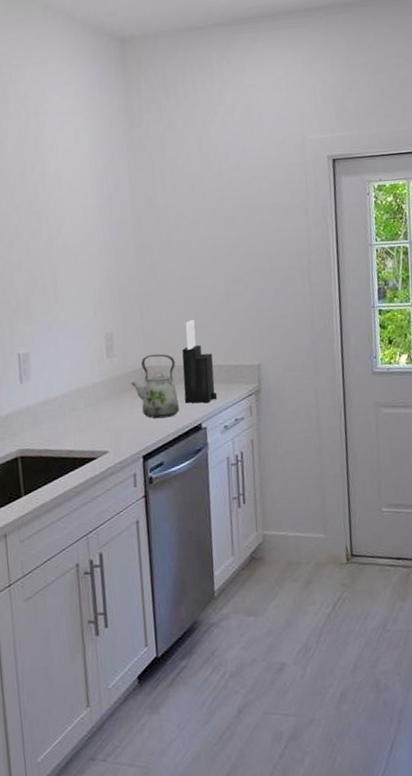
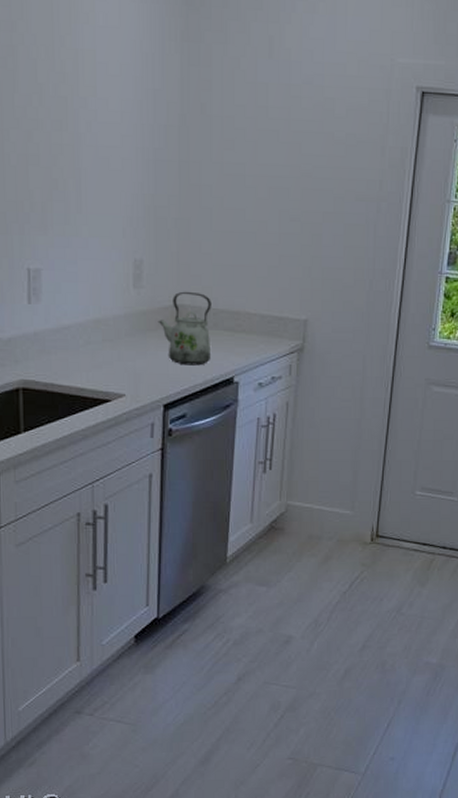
knife block: present [182,319,218,404] -> none [217,257,255,354]

